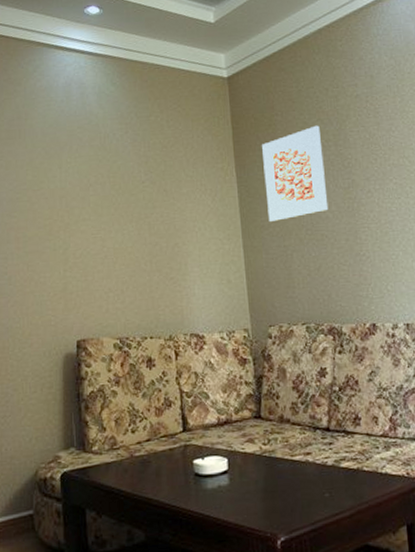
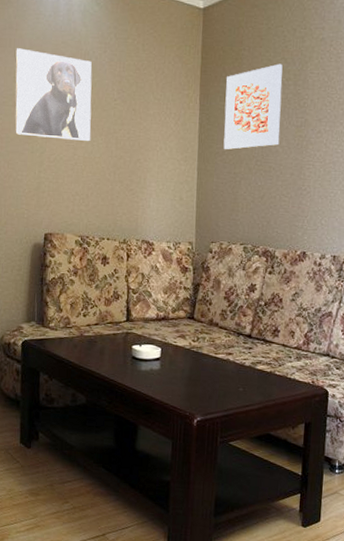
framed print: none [27,138,120,233] -> present [14,48,92,142]

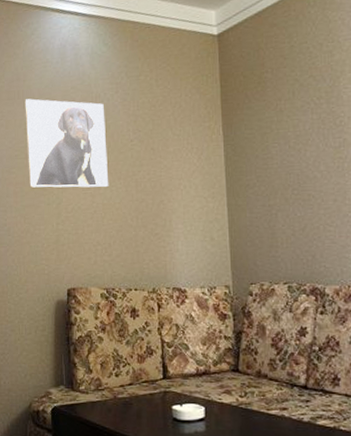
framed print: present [223,63,283,150] -> none [250,82,317,180]

